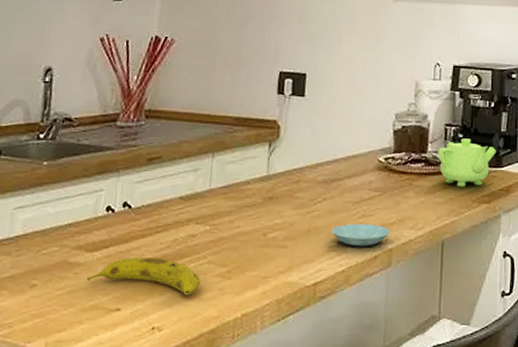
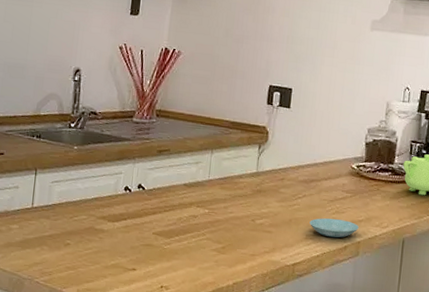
fruit: present [86,258,201,296] -> none [109,229,201,264]

